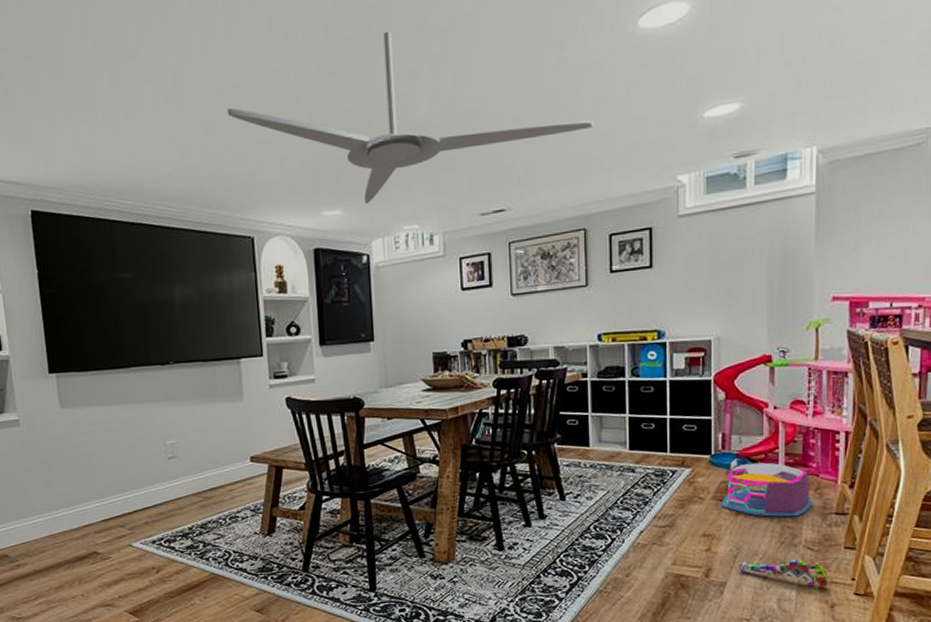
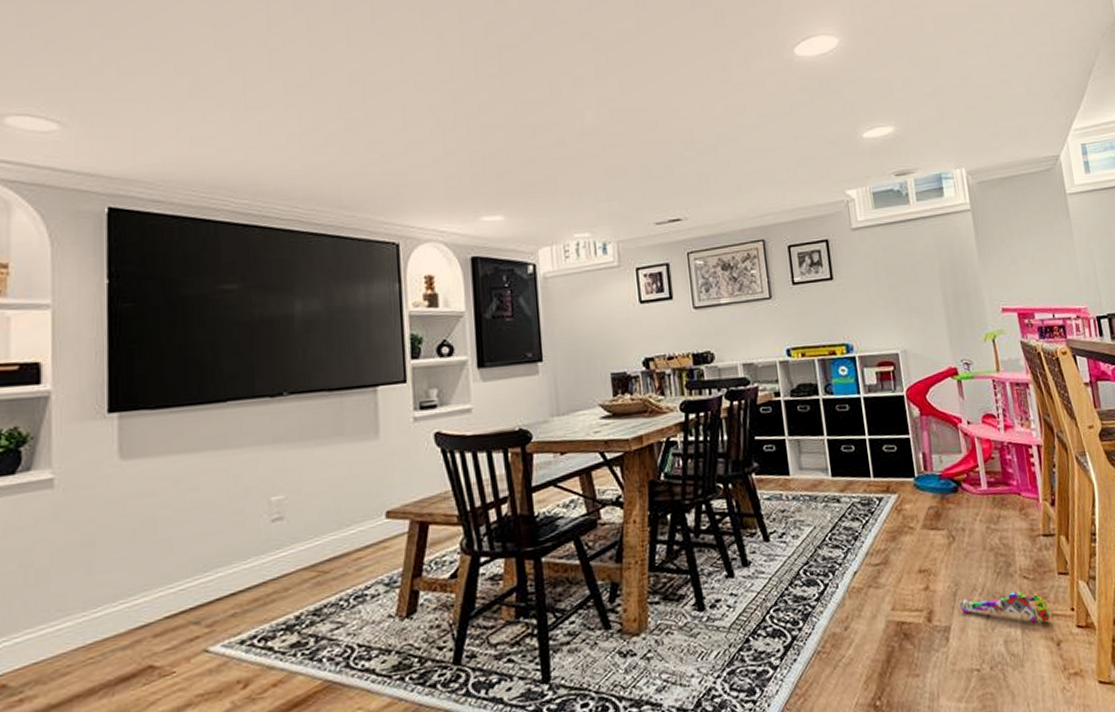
ceiling fan: present [227,31,594,205] -> none [372,40,762,211]
storage bin: present [721,458,812,517] -> none [932,480,1019,545]

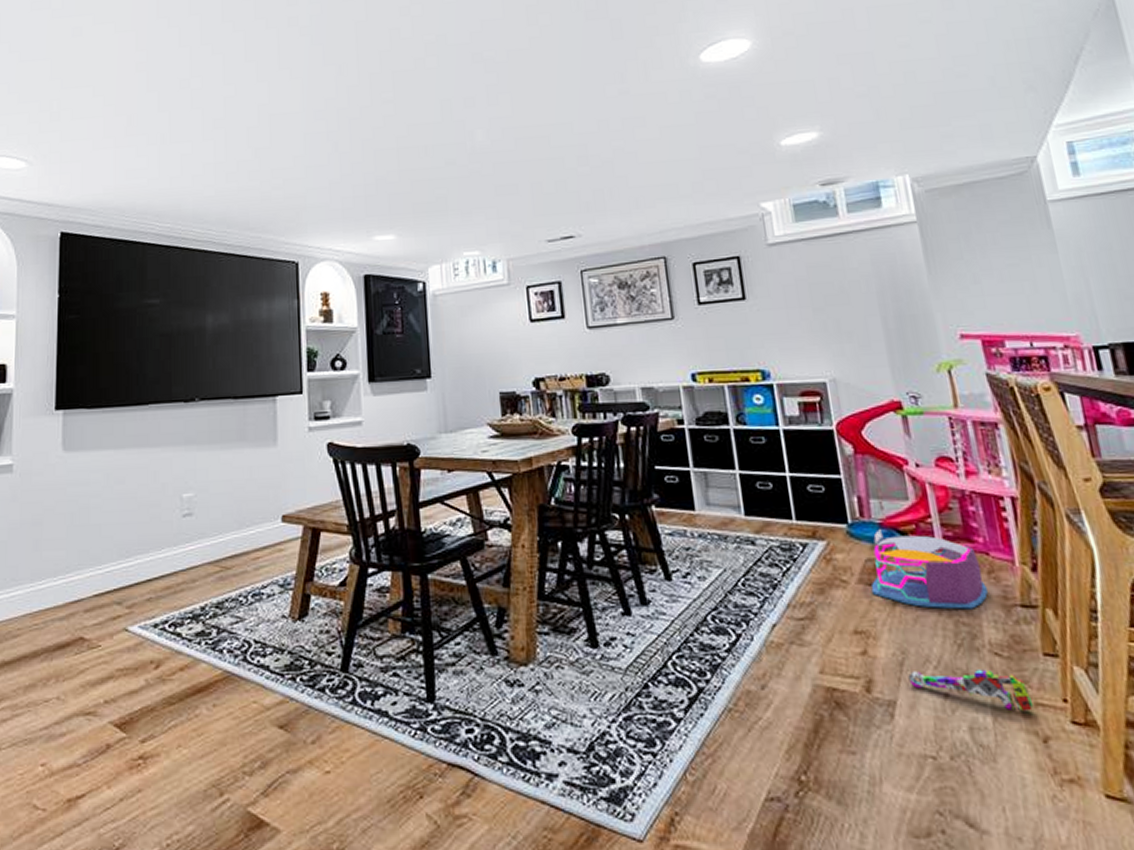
storage bin: none [932,480,1019,545] -> present [871,529,988,610]

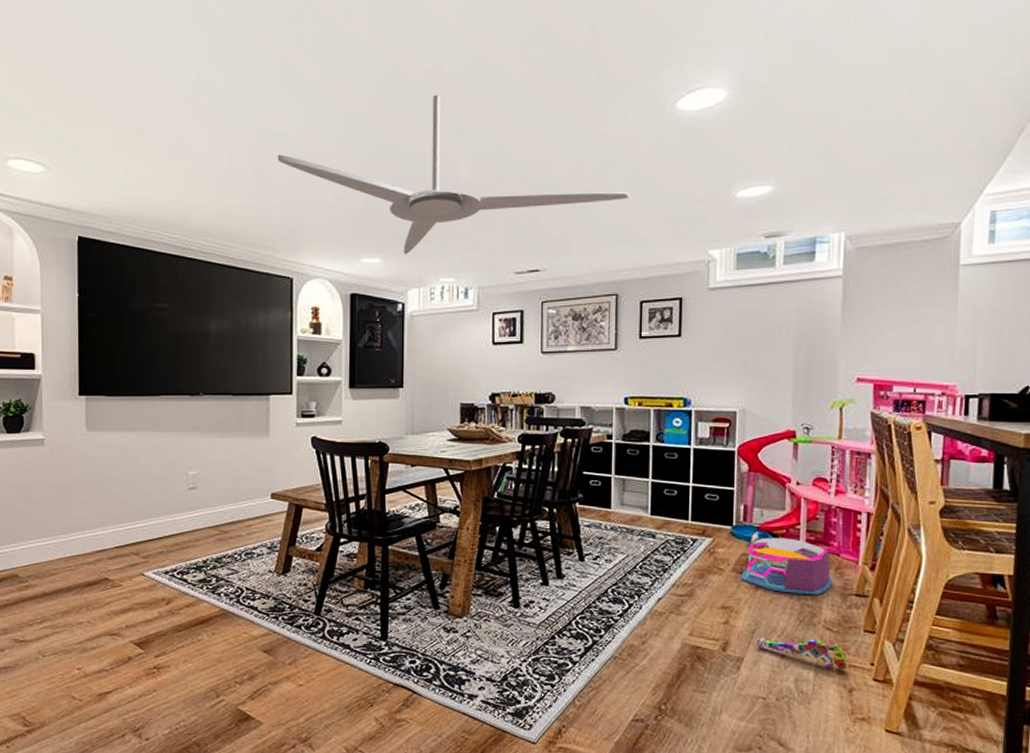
ceiling fan: none [277,64,664,230] -> present [277,94,630,255]

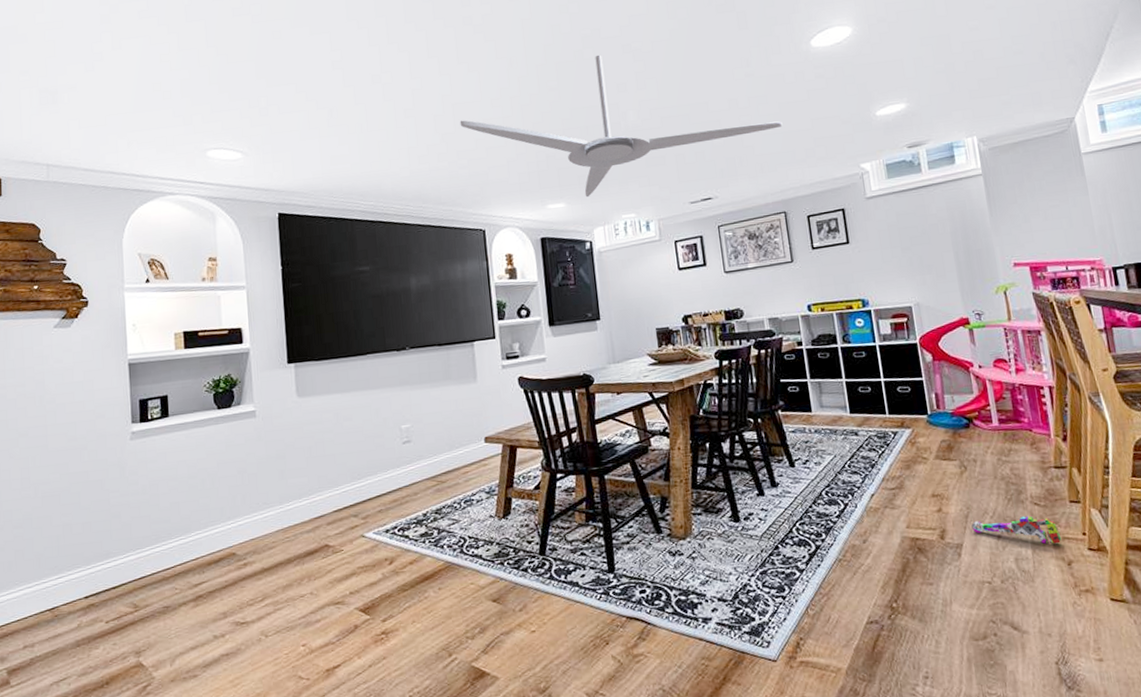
storage bin: present [741,532,832,596] -> none [944,417,1031,474]

